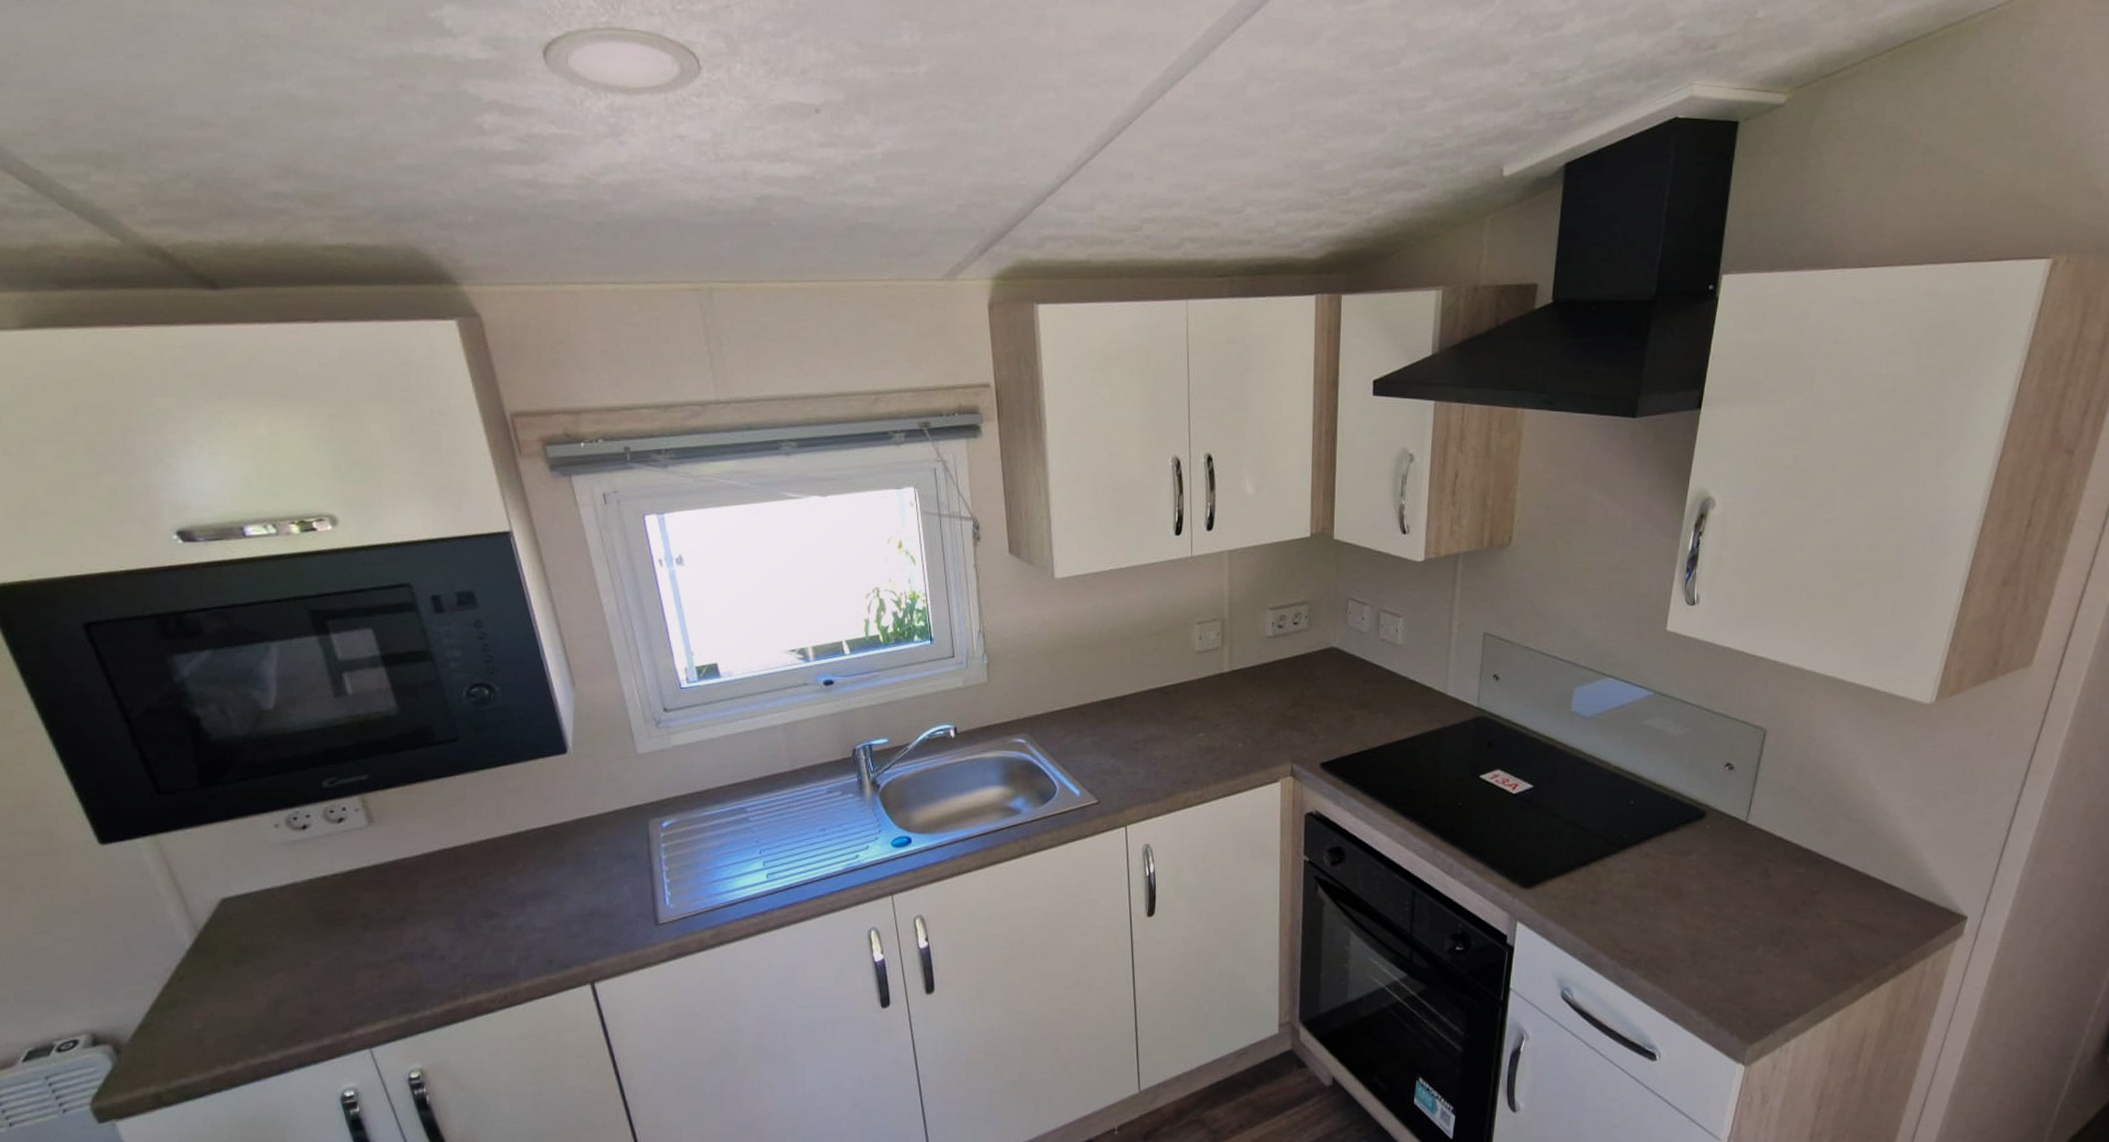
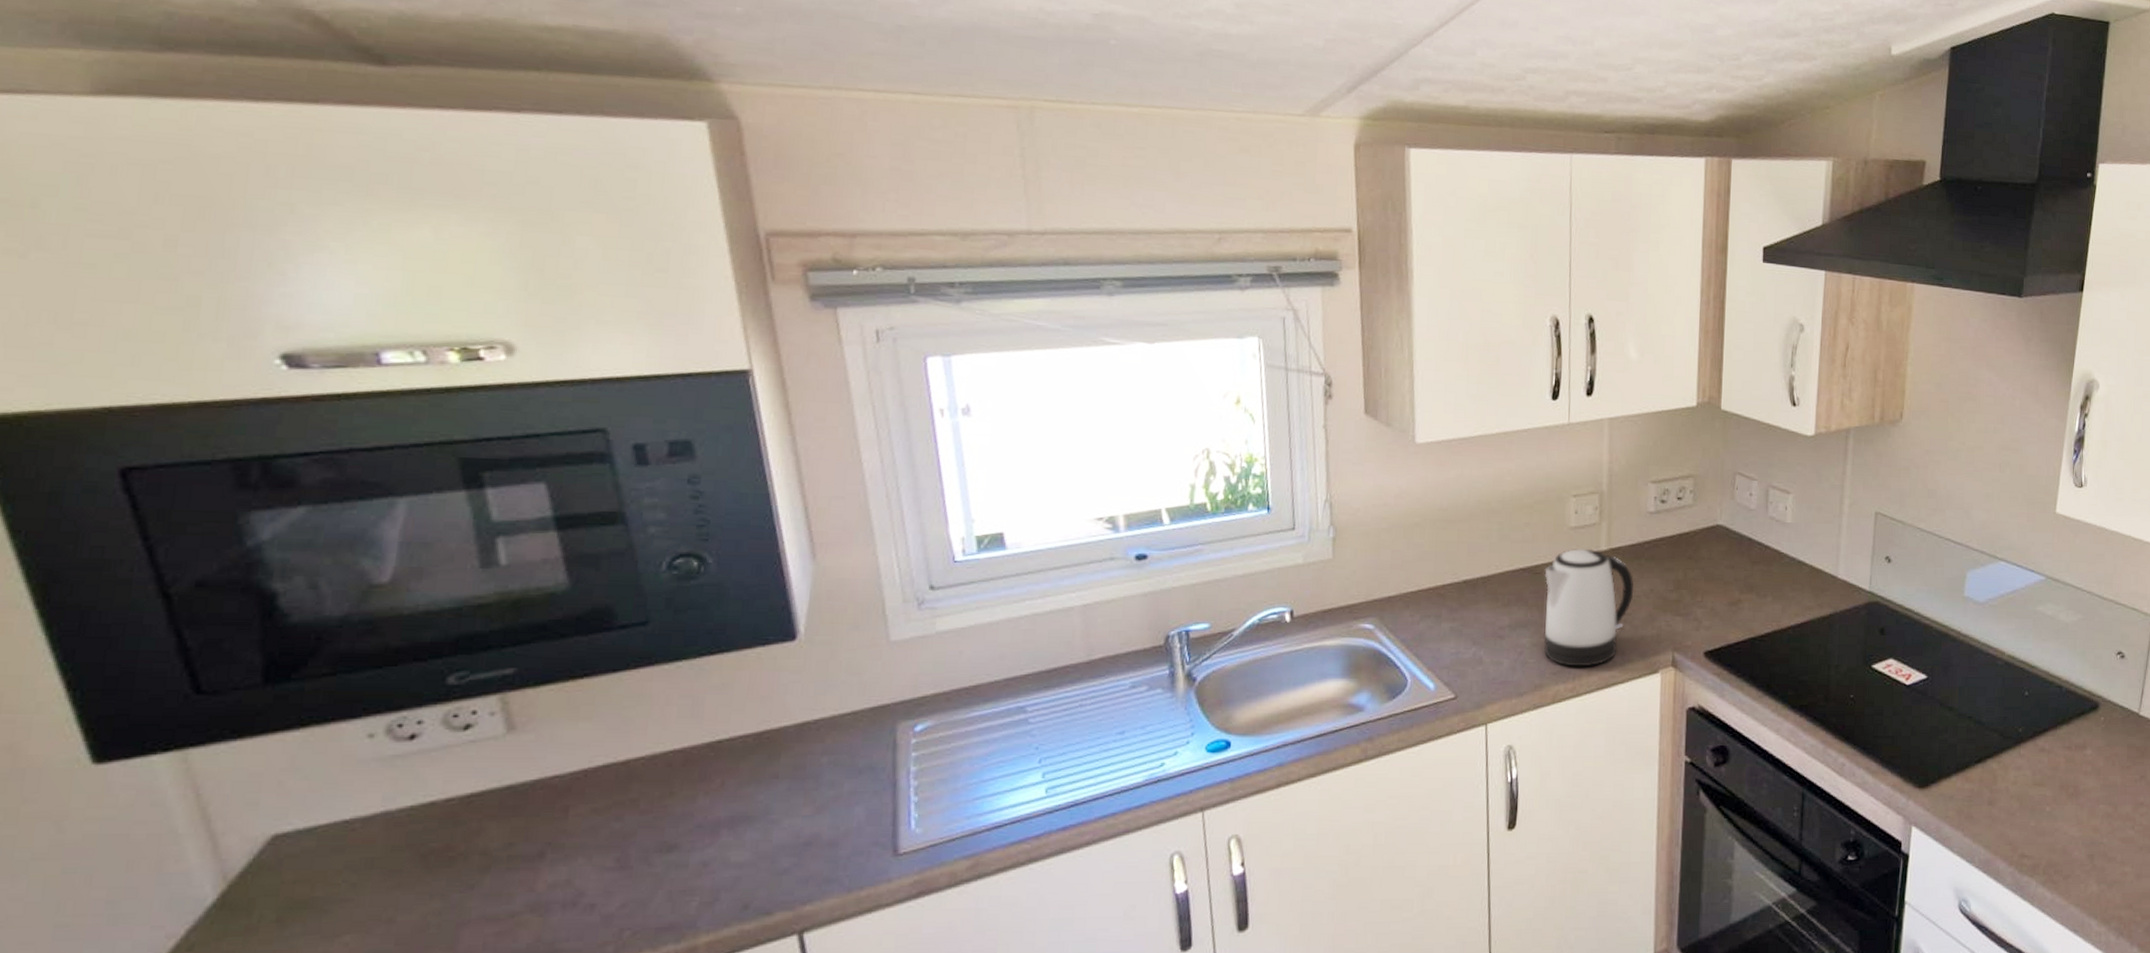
kettle: none [1173,670,1255,777] -> present [1543,548,1634,667]

